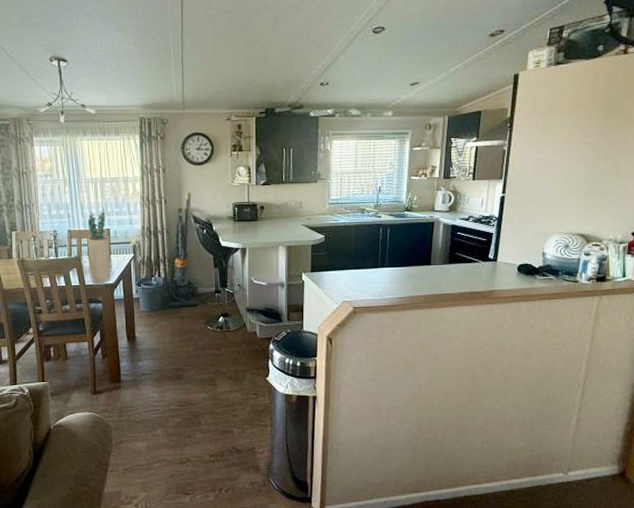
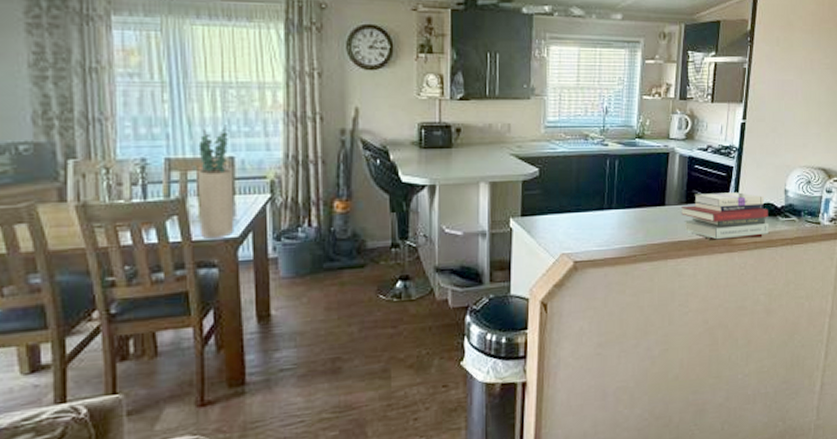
books: none [444,254,527,294] -> present [680,192,769,240]

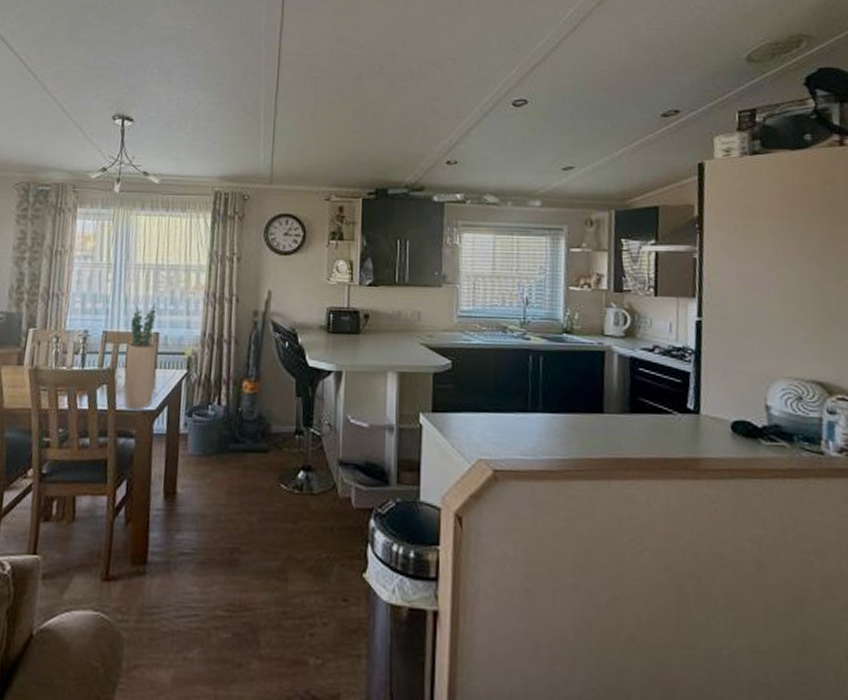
books: present [680,192,769,240] -> none [623,402,748,464]

